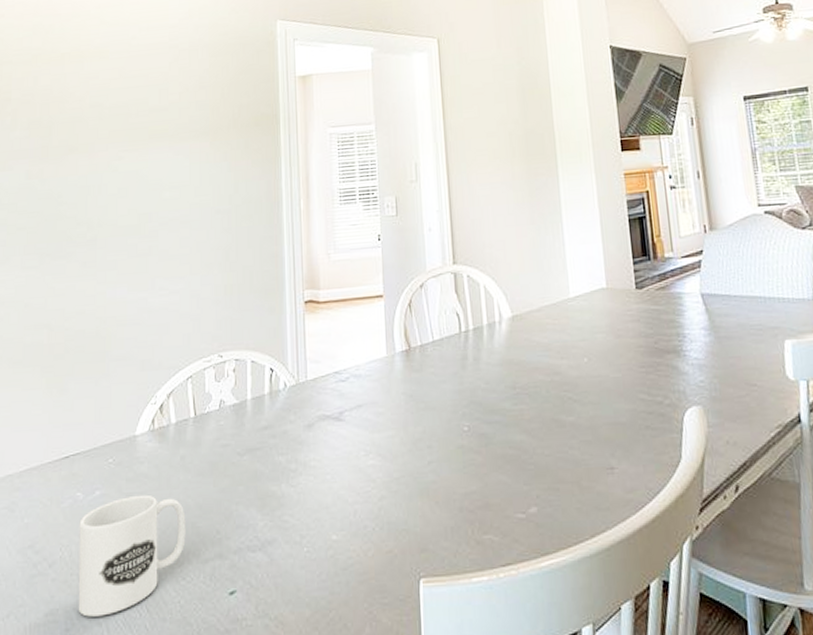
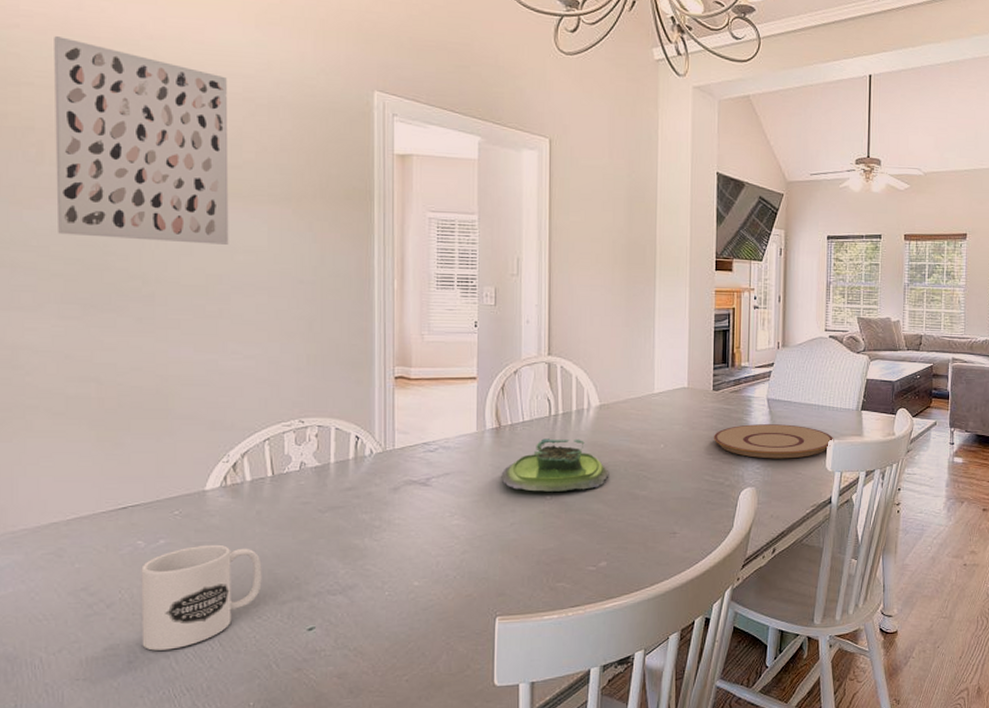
wall art: none [24,18,157,191] -> present [54,35,229,245]
plant pot: none [414,357,529,423] -> present [501,438,608,492]
plate: none [643,323,792,369] -> present [713,424,834,459]

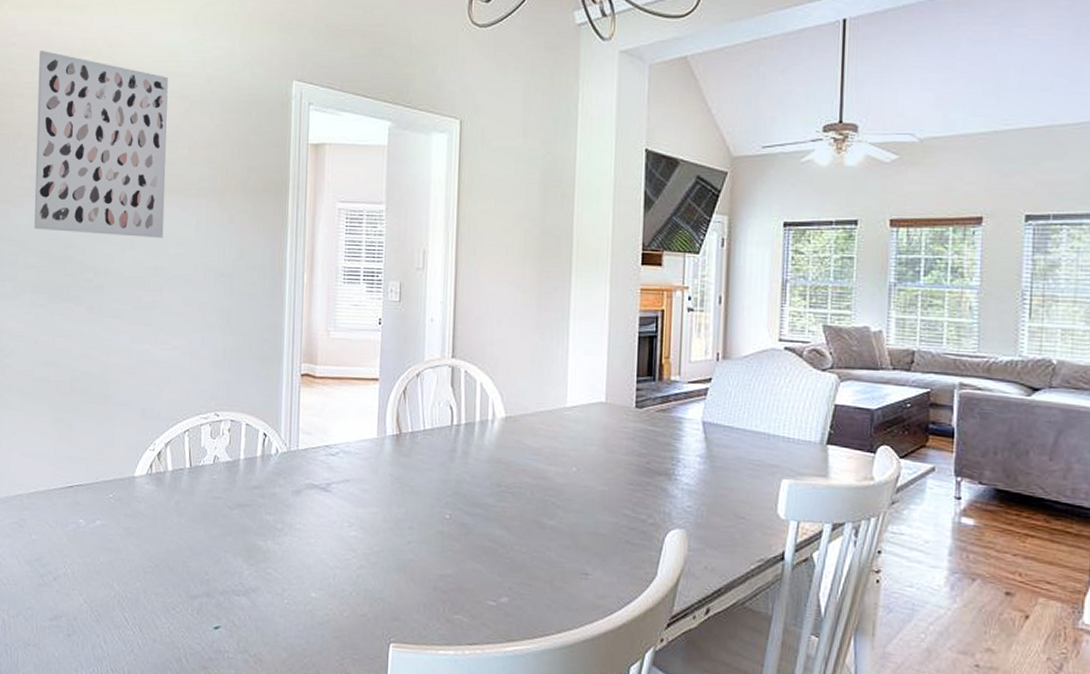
mug: present [141,544,262,651] -> none [79,529,178,629]
plant pot: present [501,438,608,492] -> none [400,450,513,512]
plate: present [713,424,834,459] -> none [634,451,789,499]

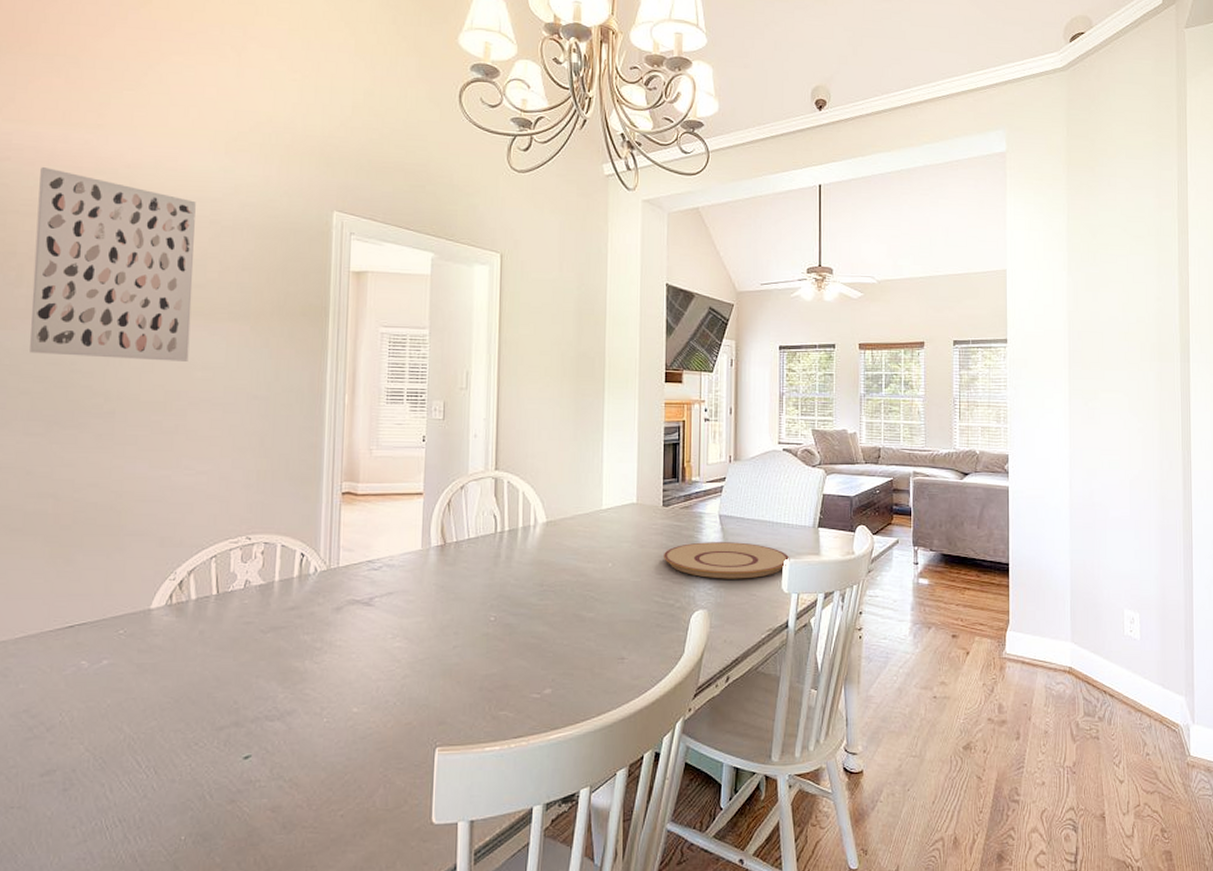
plate: none [634,451,789,499] -> present [663,542,790,579]

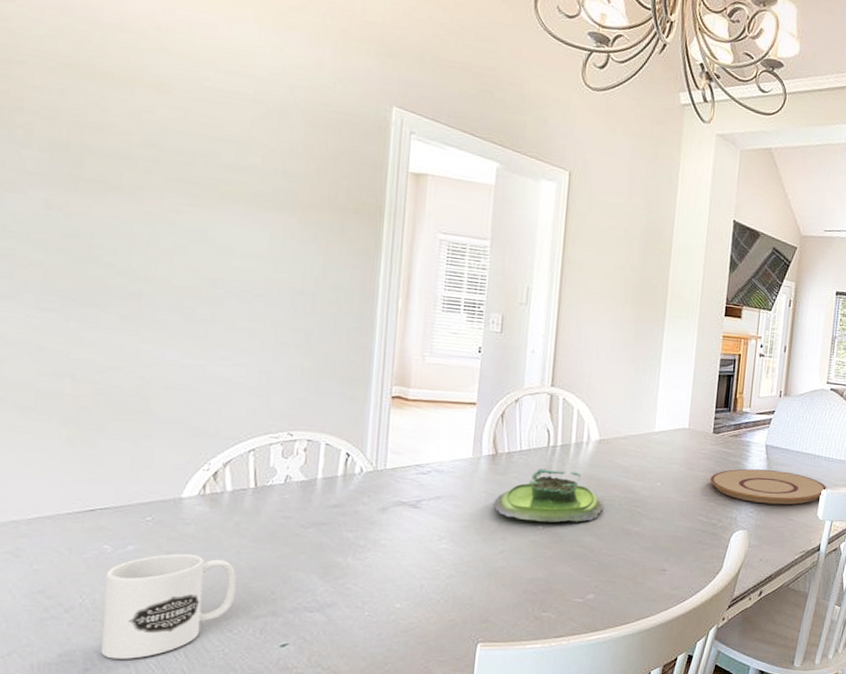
wall art: present [30,166,196,361] -> none [41,14,238,248]
mug: none [78,665,202,778] -> present [100,553,237,659]
plant pot: none [445,556,554,613] -> present [493,469,603,523]

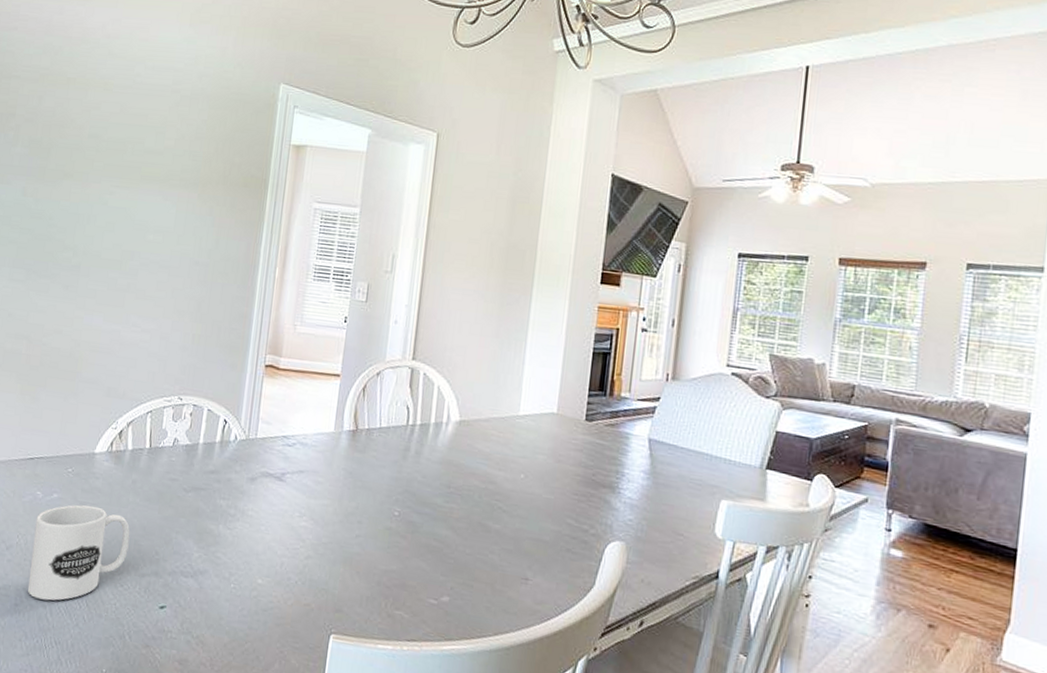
plant pot: present [493,469,603,523] -> none [352,449,461,512]
plate: present [709,468,828,505] -> none [580,465,728,516]

